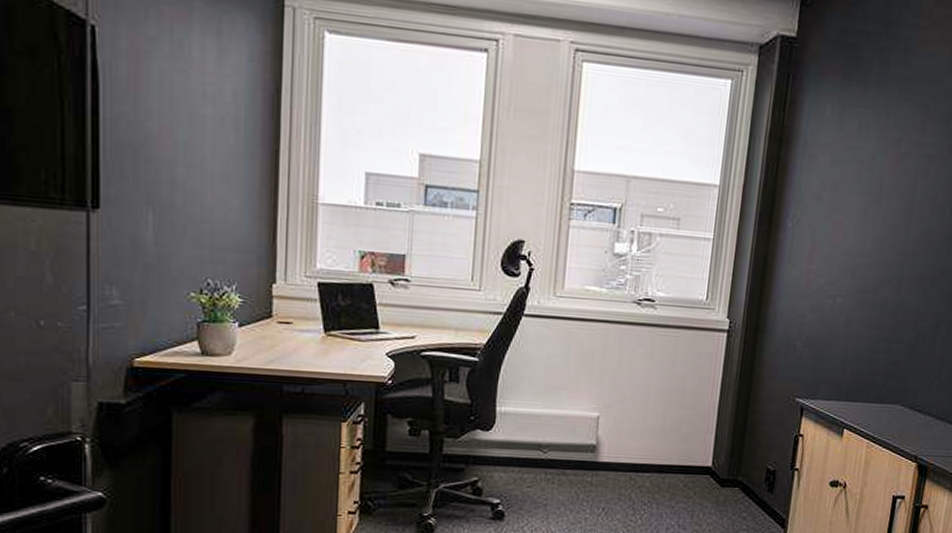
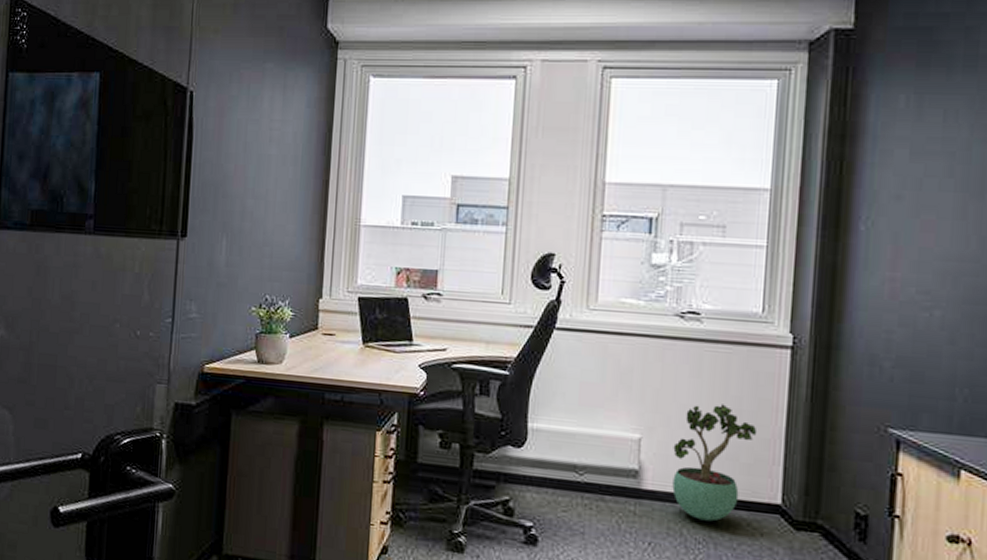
potted plant: none [624,383,697,485] -> present [672,404,758,522]

